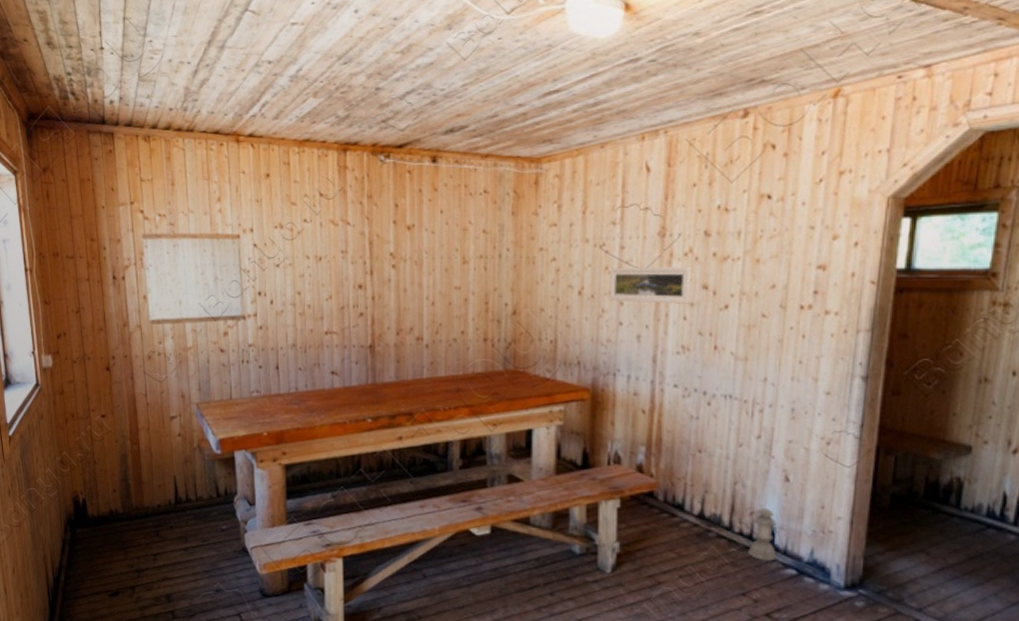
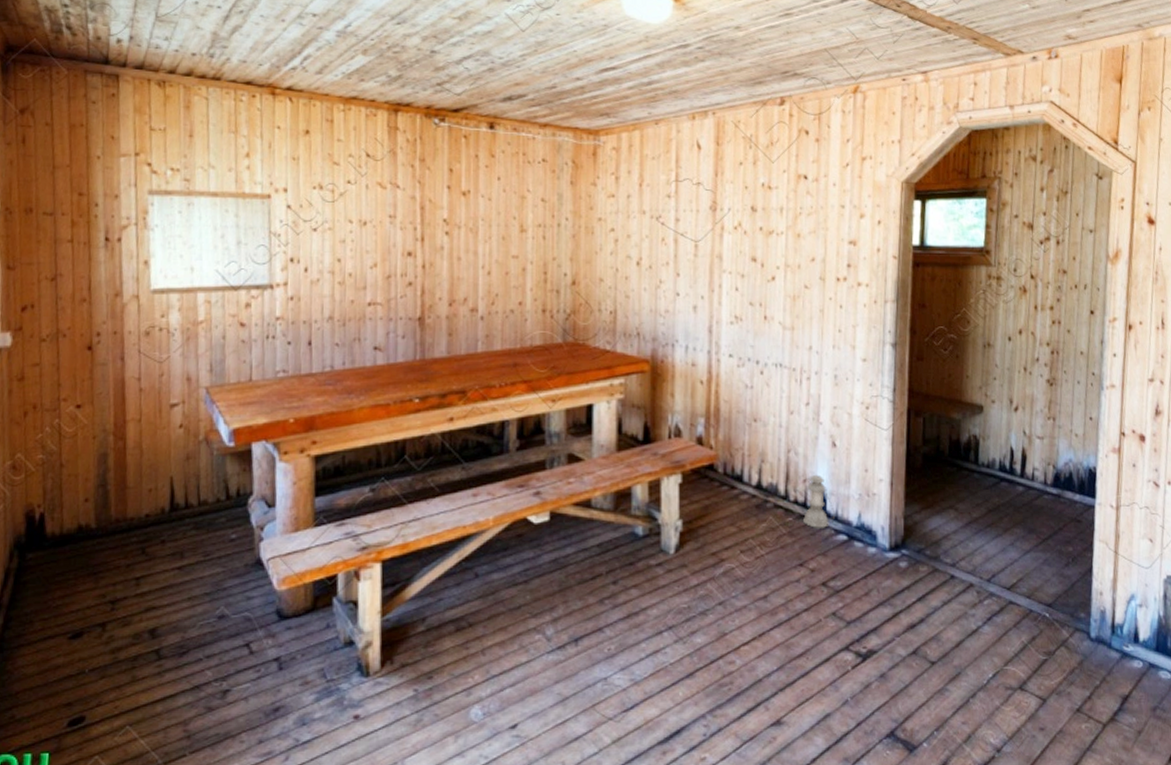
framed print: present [609,266,693,304] -> none [666,239,742,276]

